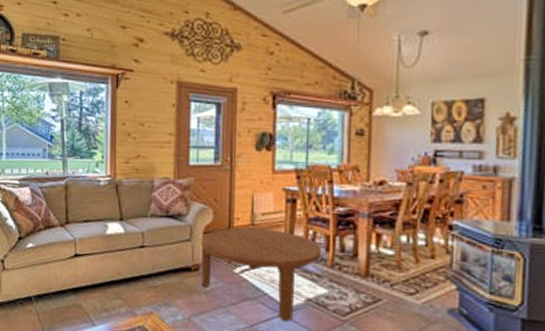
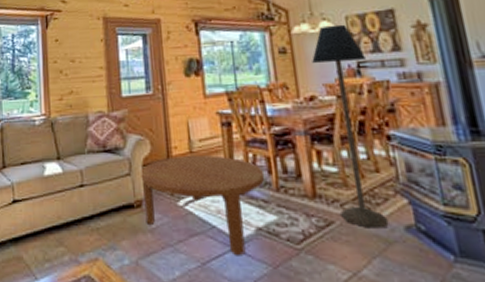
floor lamp: none [388,110,446,309] -> present [312,24,389,228]

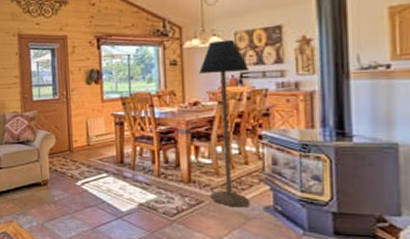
coffee table: present [141,155,265,256] -> none [47,148,149,224]

